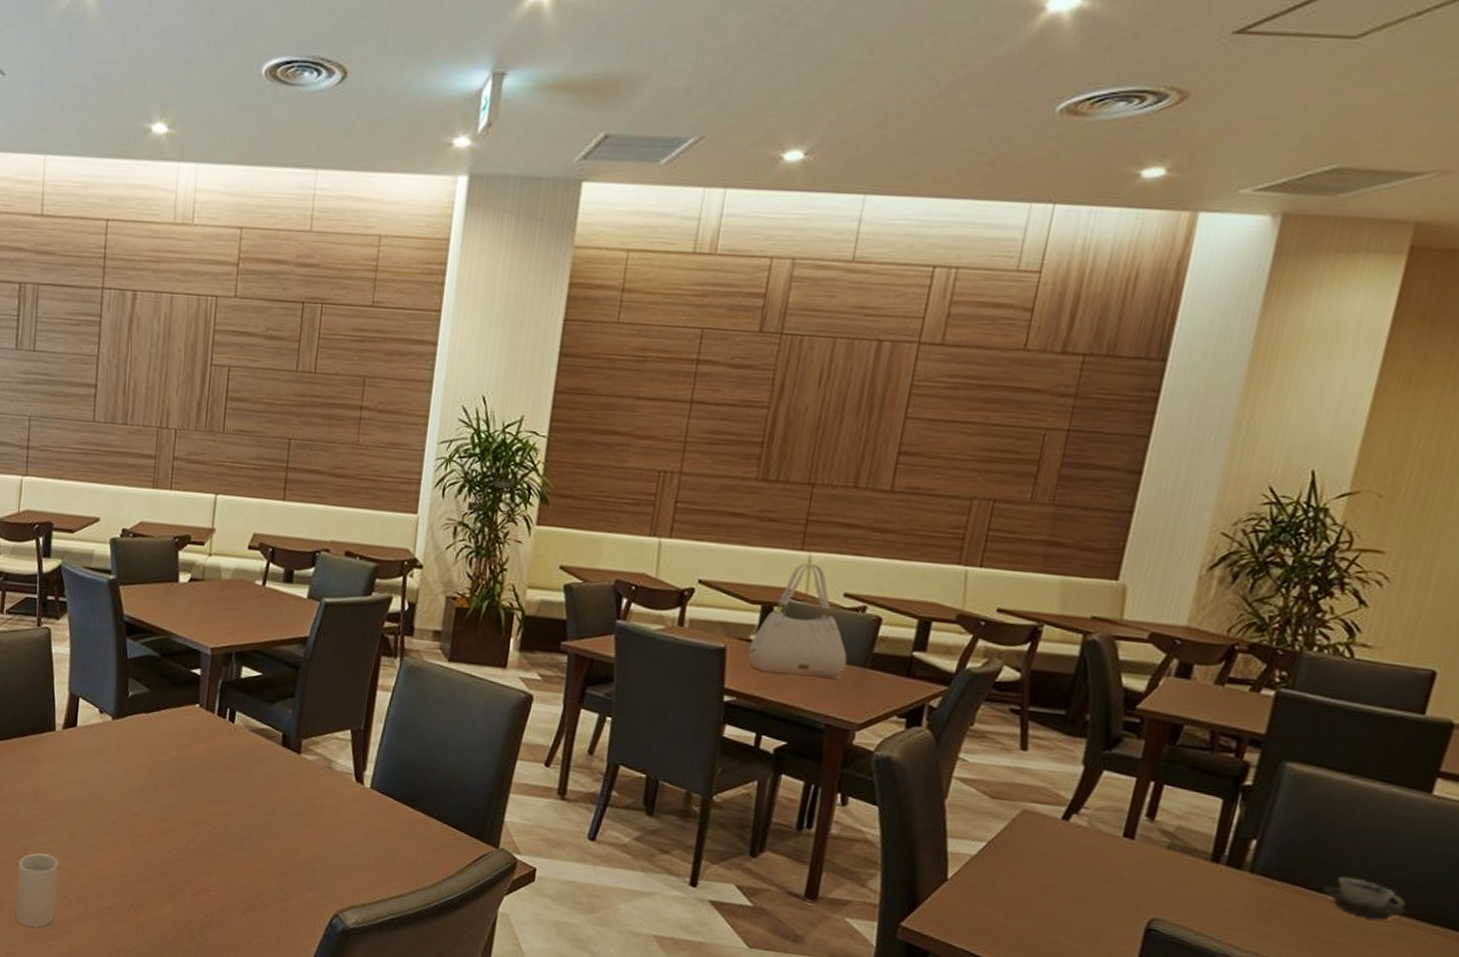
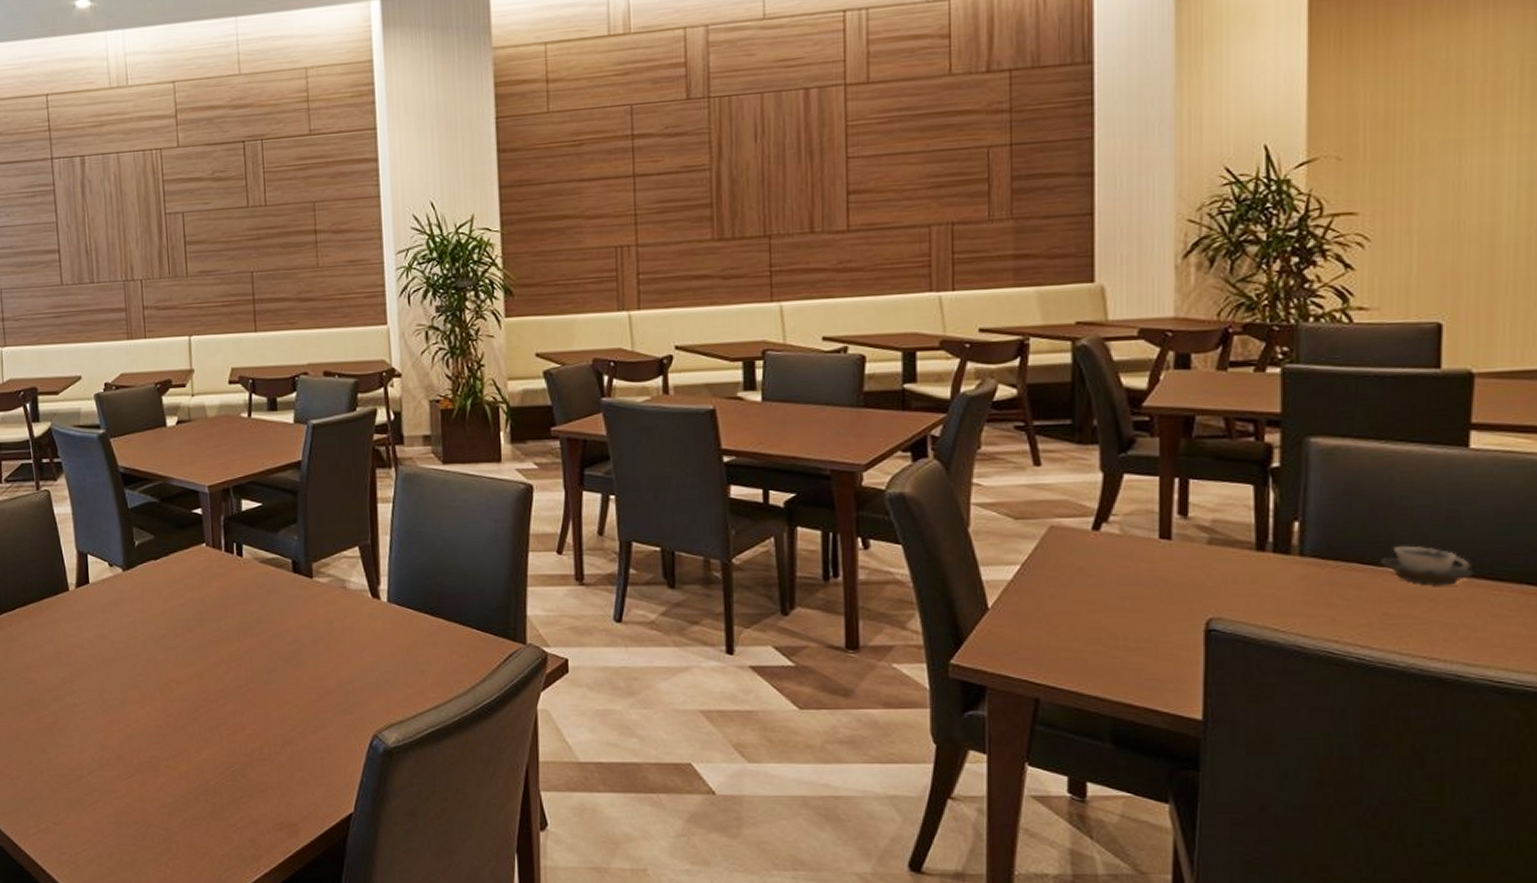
cup: present [15,853,58,928] -> none [52,717,95,794]
handbag: present [748,563,848,679] -> none [739,313,839,427]

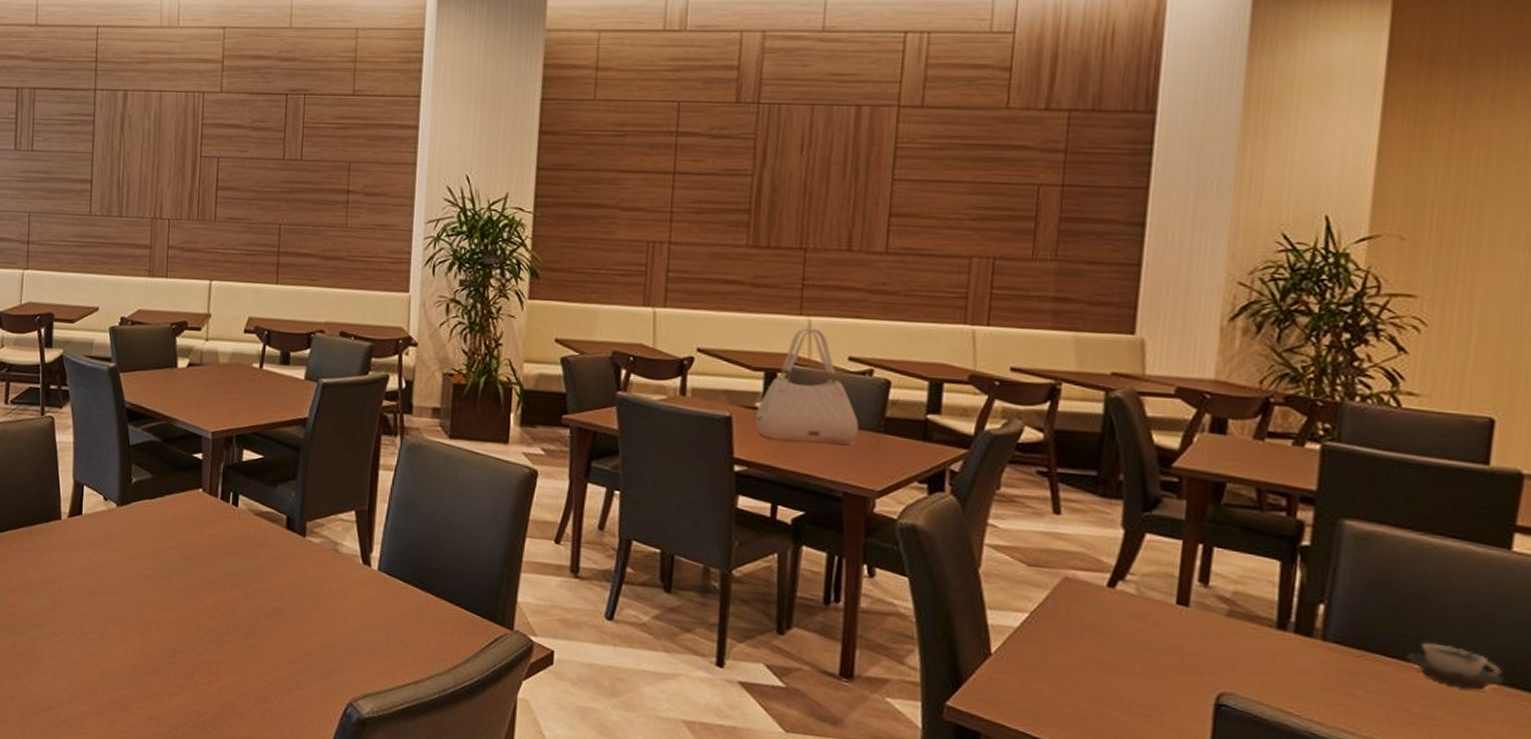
handbag: none [739,313,839,427] -> present [756,328,859,445]

